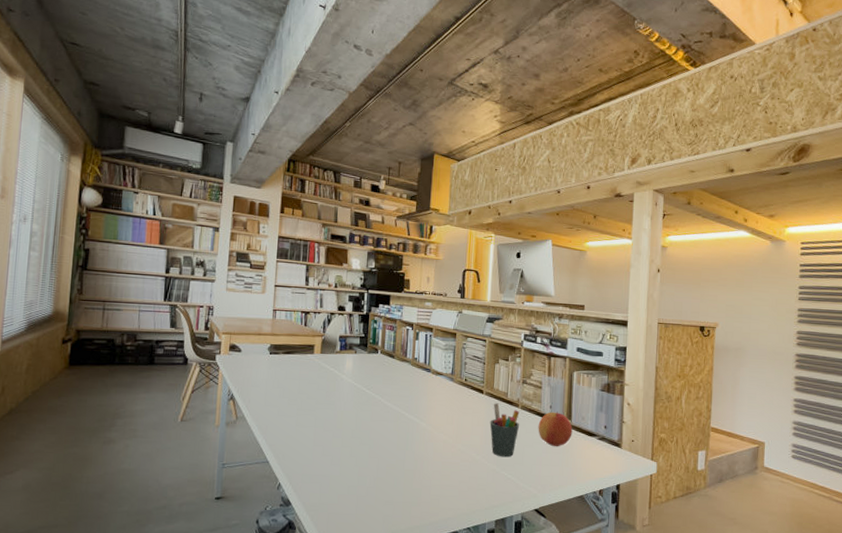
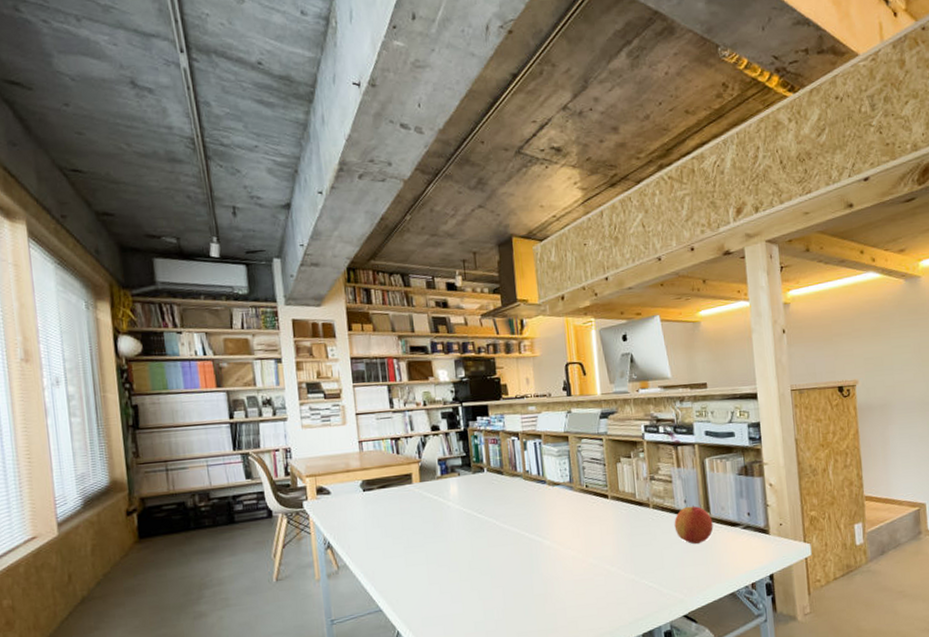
pen holder: present [489,403,520,458] -> none [620,506,654,565]

